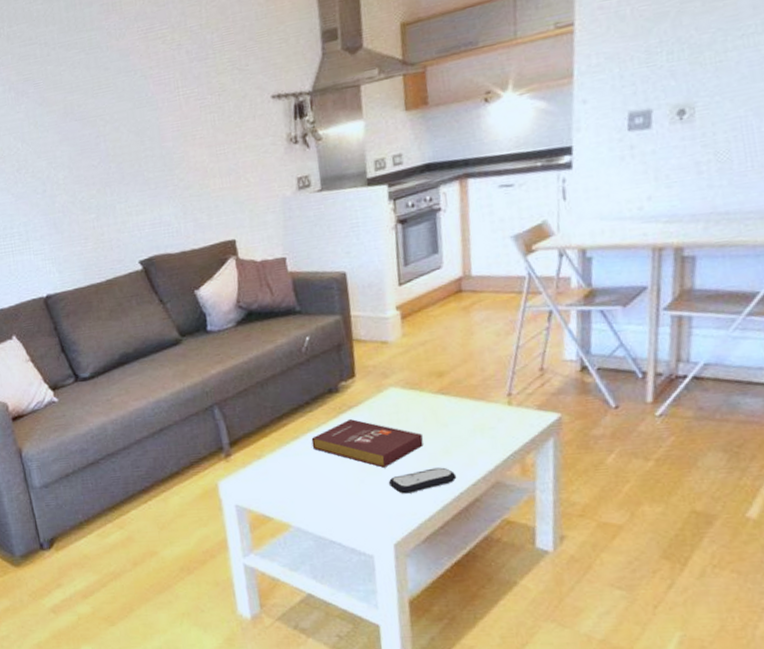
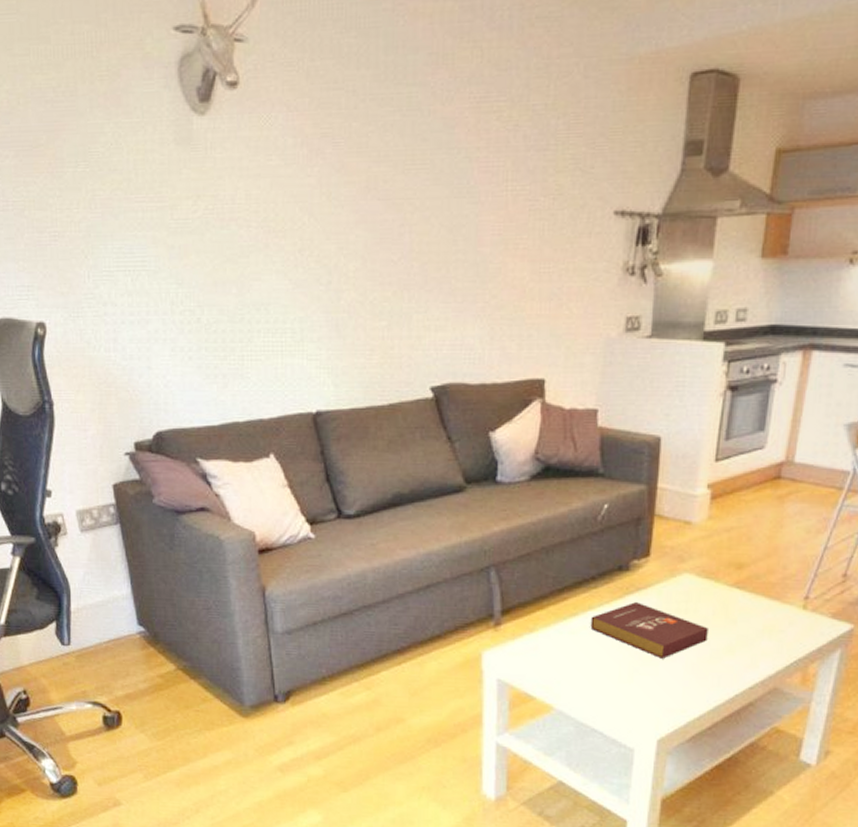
remote control: present [388,467,457,494] -> none [663,665,735,689]

